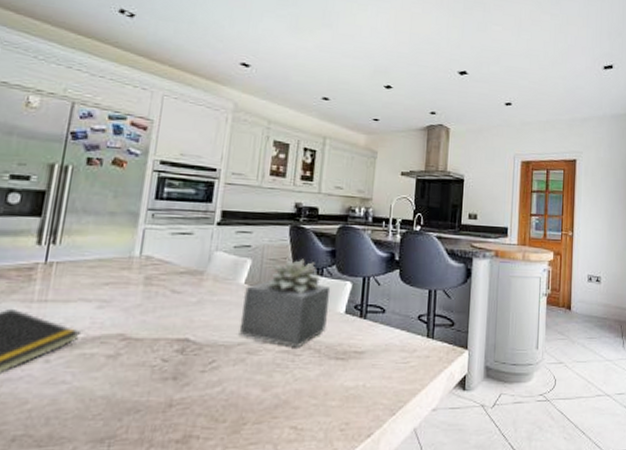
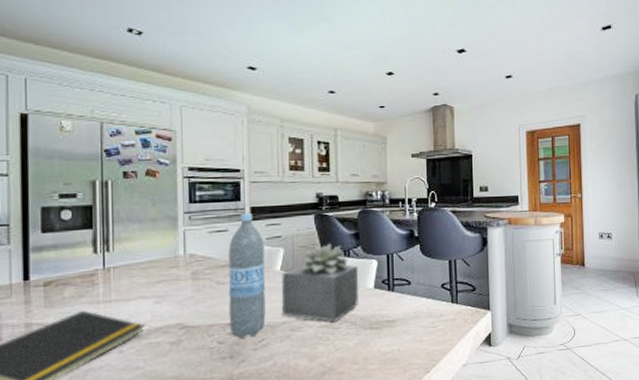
water bottle: none [177,217,232,357] -> present [228,214,266,338]

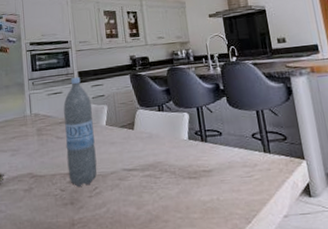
succulent plant: present [281,243,359,322] -> none [107,99,176,172]

